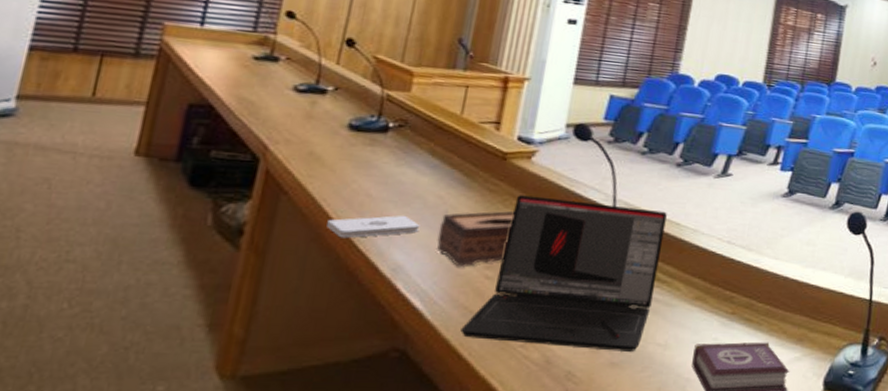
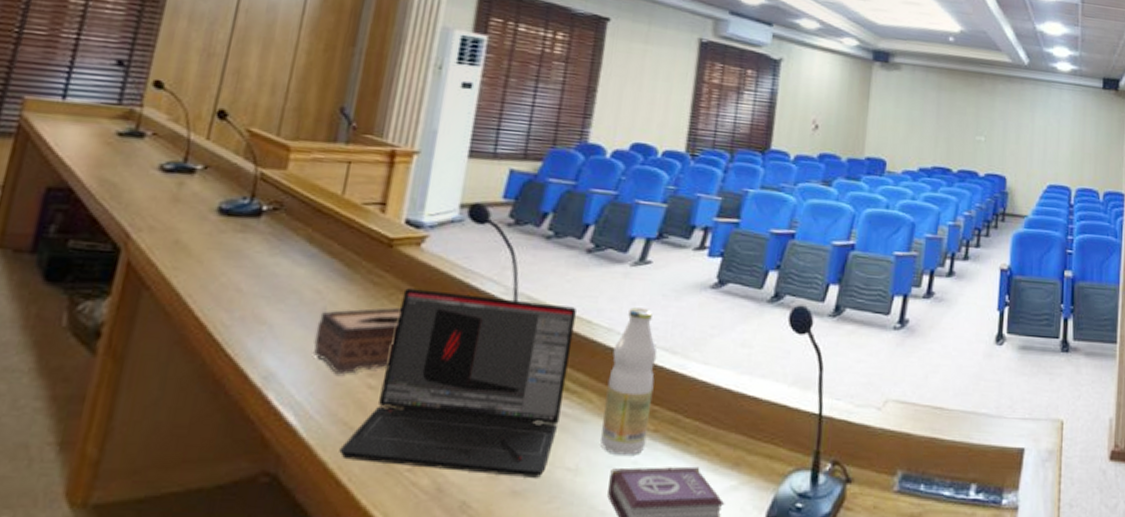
notepad: present [326,215,420,239] -> none [191,313,295,341]
bottle: none [685,212,736,333] -> present [599,307,658,455]

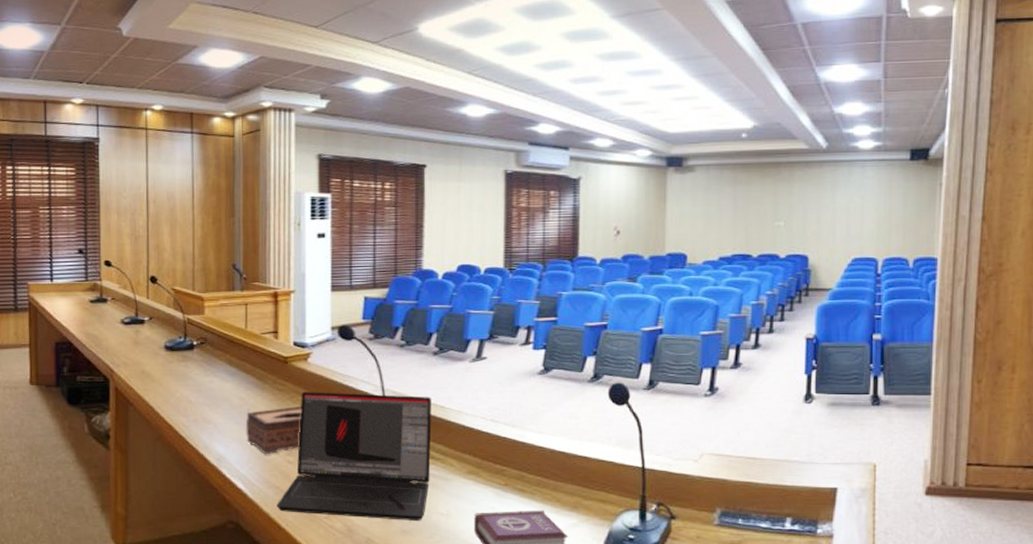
bottle: present [599,307,658,455] -> none [463,394,500,503]

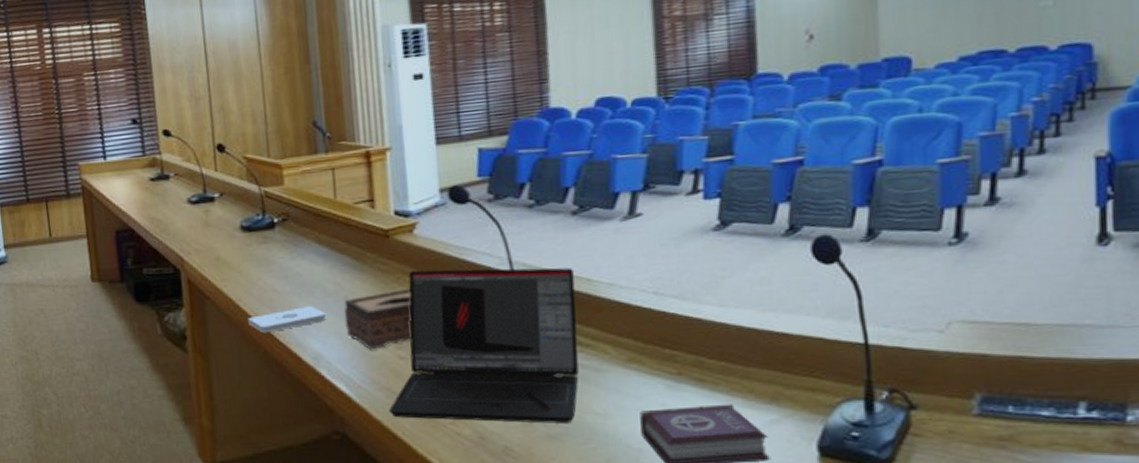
notepad: none [164,415,231,437] -> present [248,305,327,333]

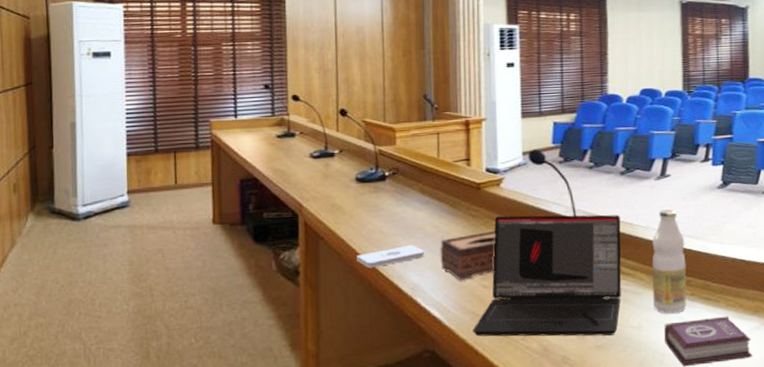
bottle: none [619,260,671,398] -> present [652,209,687,314]

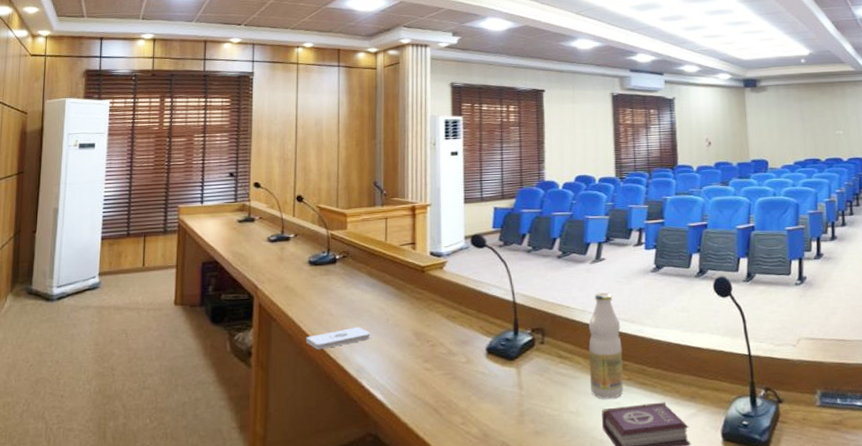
tissue box: present [440,230,496,281] -> none [385,312,439,363]
laptop: present [473,214,622,337] -> none [414,297,559,422]

